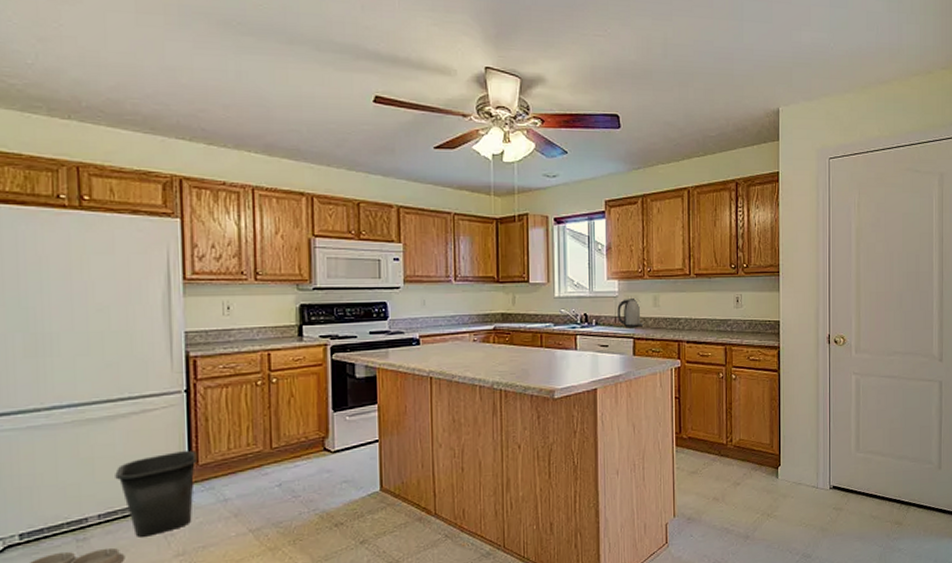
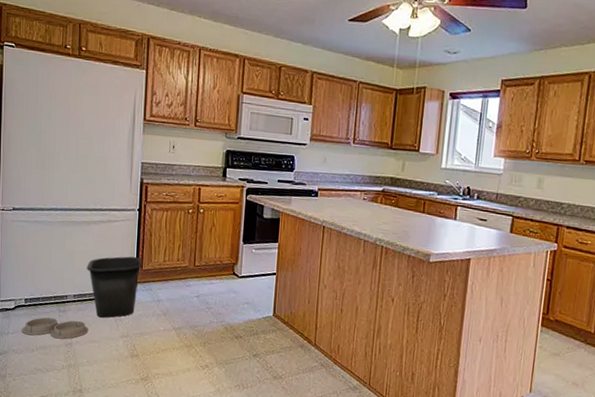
kettle: present [617,299,644,328] -> none [499,177,525,207]

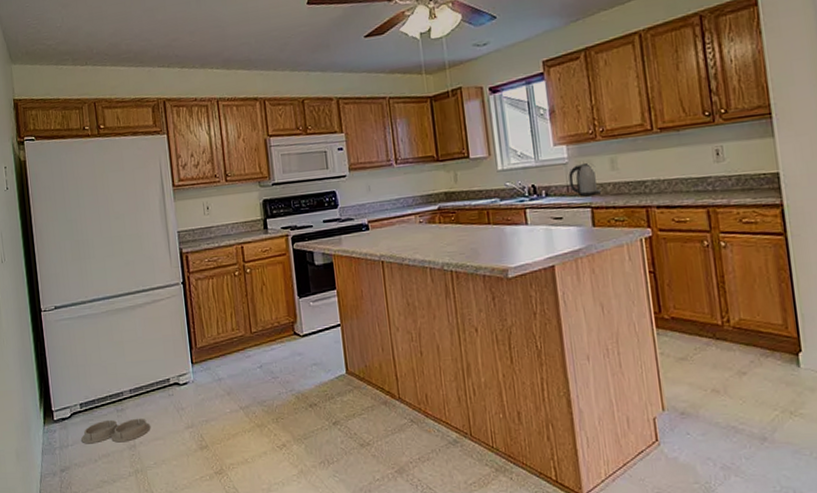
waste bin: present [87,256,143,318] -> none [138,335,197,410]
kettle: none [499,177,525,207] -> present [568,163,602,197]

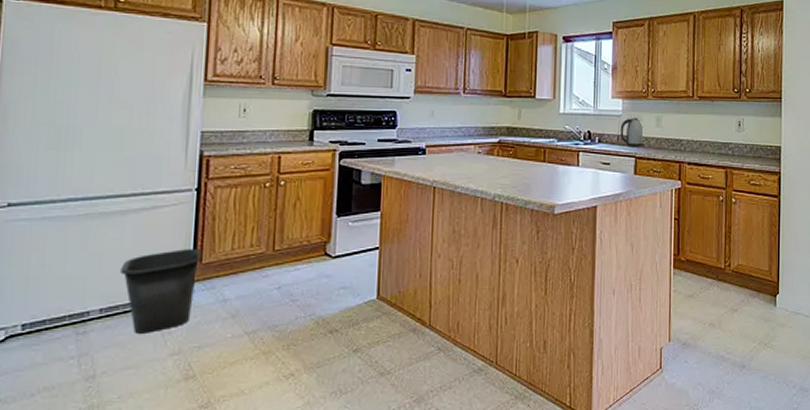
pet bowl: present [81,418,151,444] -> none [15,342,122,375]
waste bin: none [138,335,197,410] -> present [120,249,203,334]

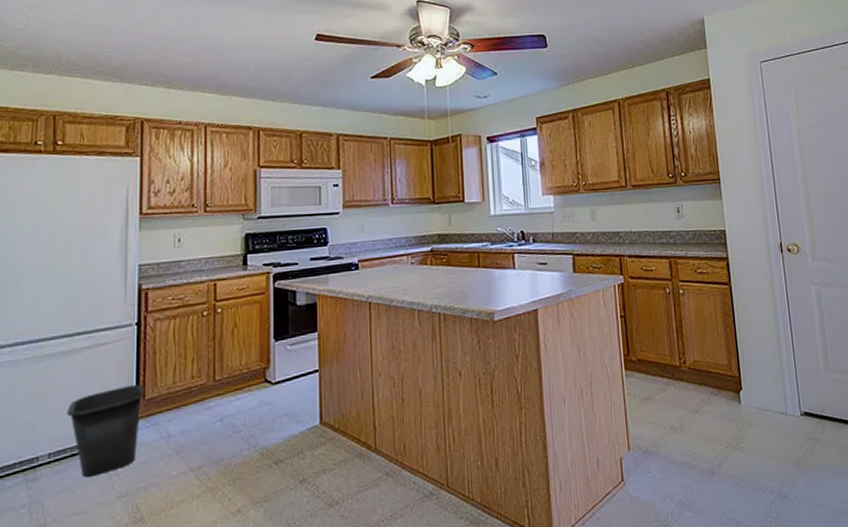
kettle: present [620,118,646,147] -> none [554,213,583,244]

